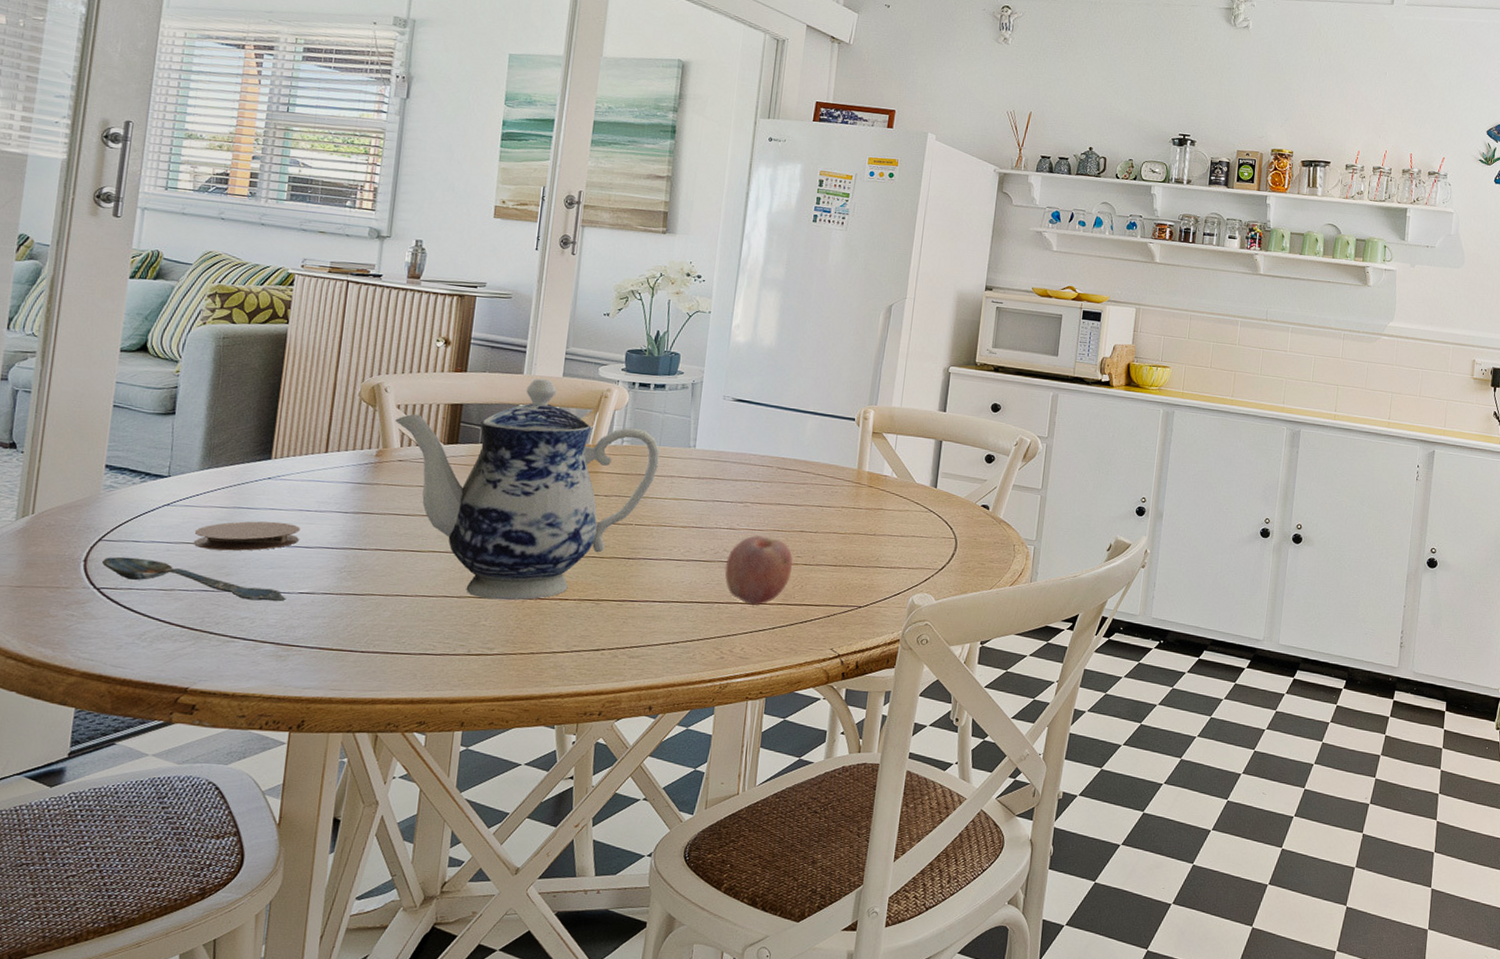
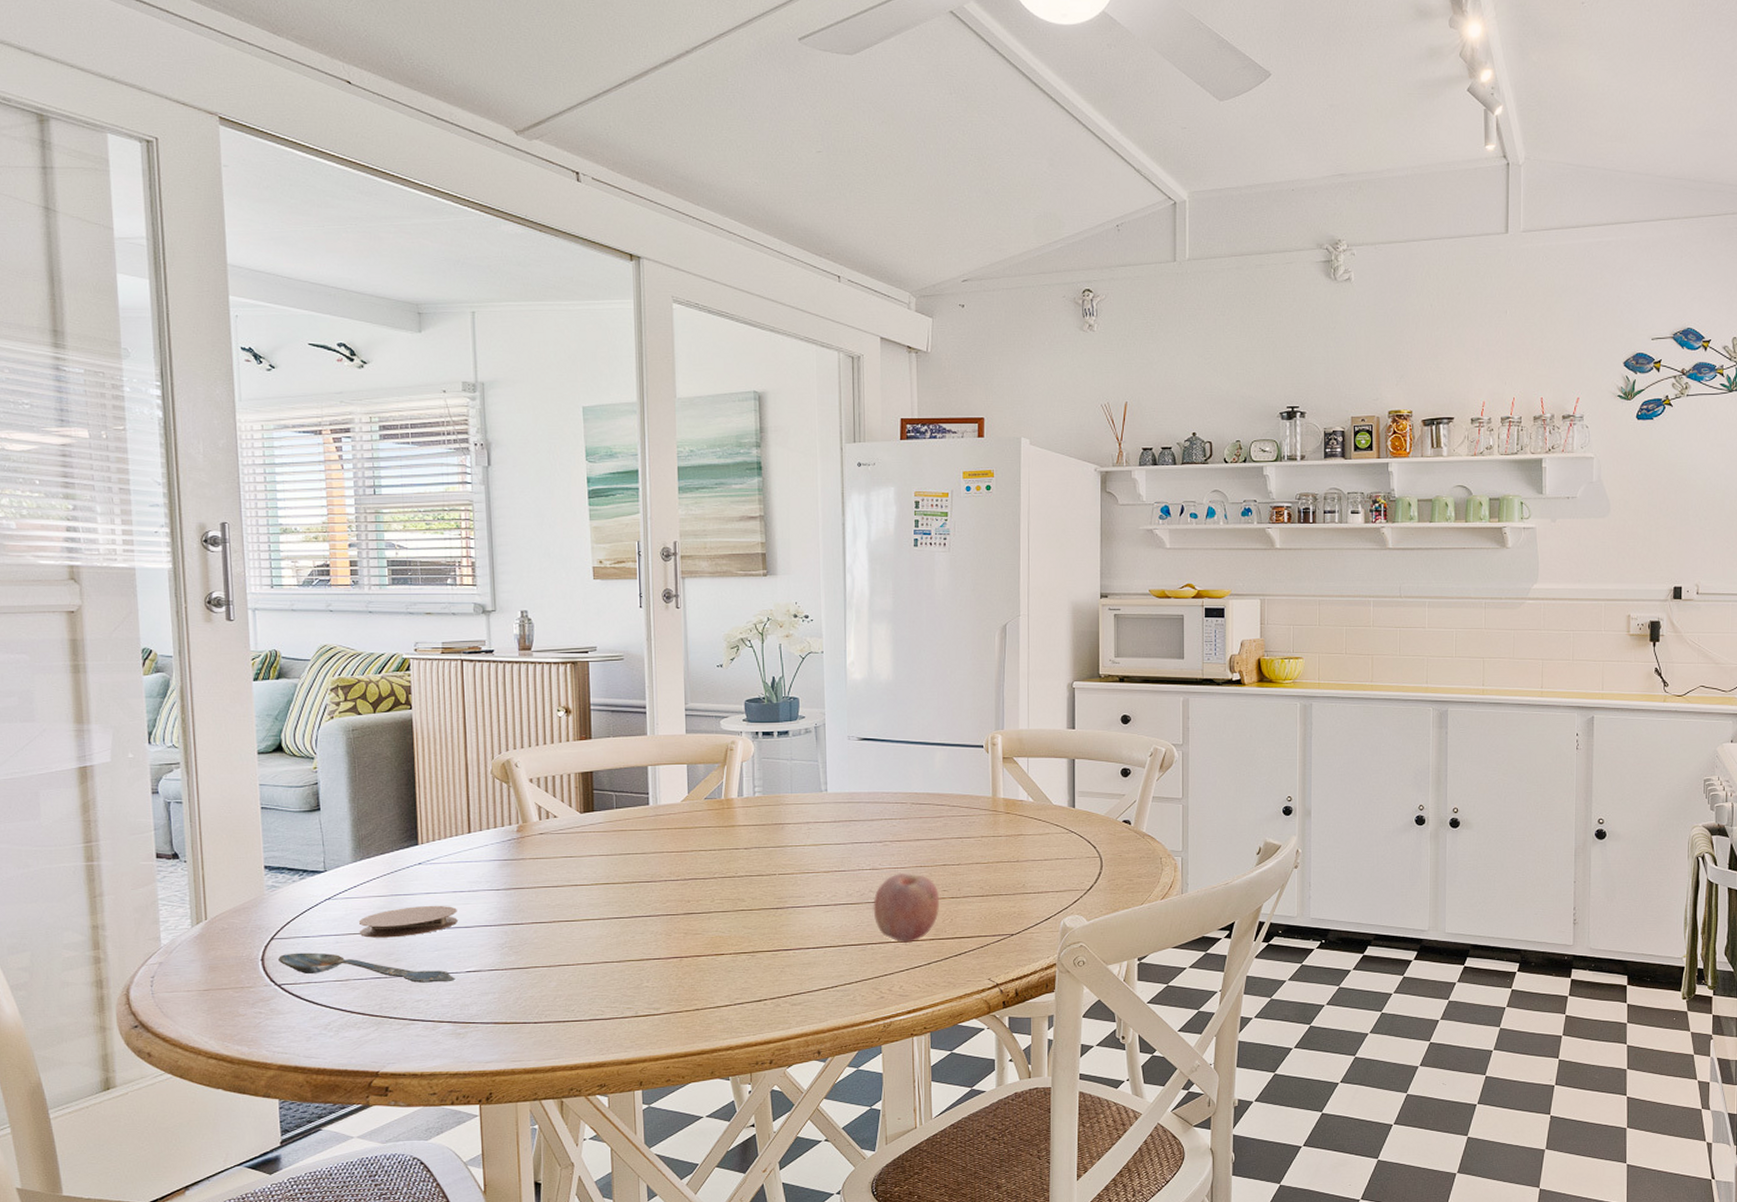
teapot: present [395,378,660,601] -> none [530,737,794,961]

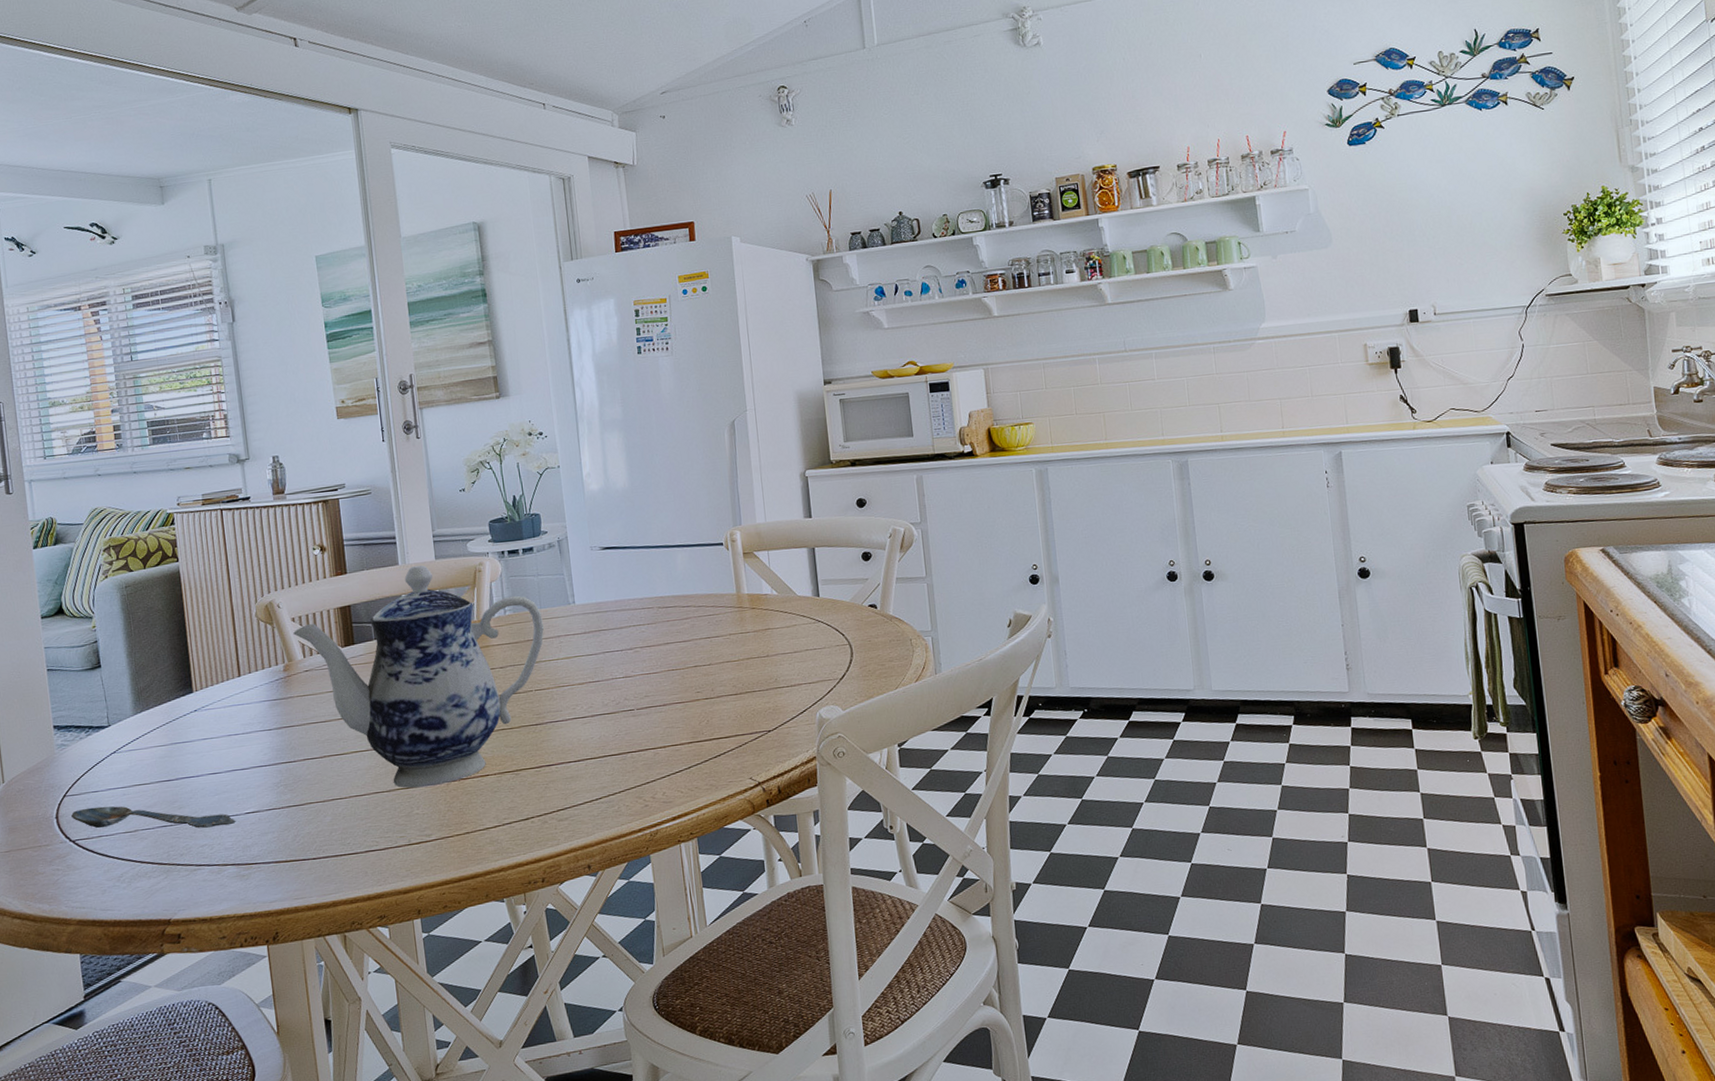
coaster: present [358,905,458,938] -> none [142,750,234,788]
teapot: none [530,737,794,961] -> present [293,565,545,789]
fruit: present [873,872,939,944] -> none [629,678,695,749]

